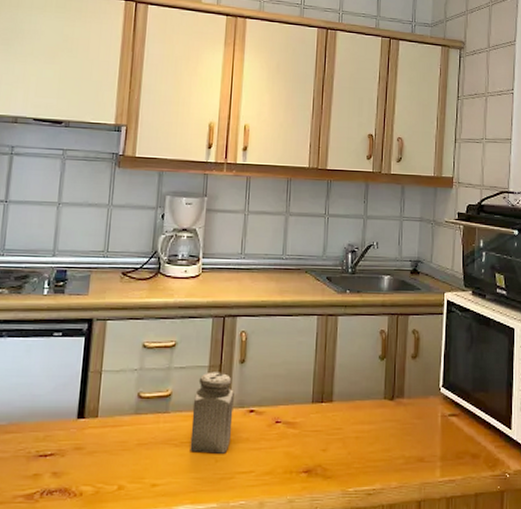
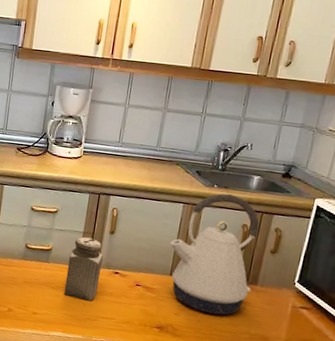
kettle: none [308,298,399,441] -> present [170,193,260,315]

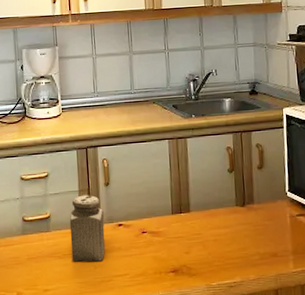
kettle: present [170,193,260,315] -> none [165,120,250,243]

